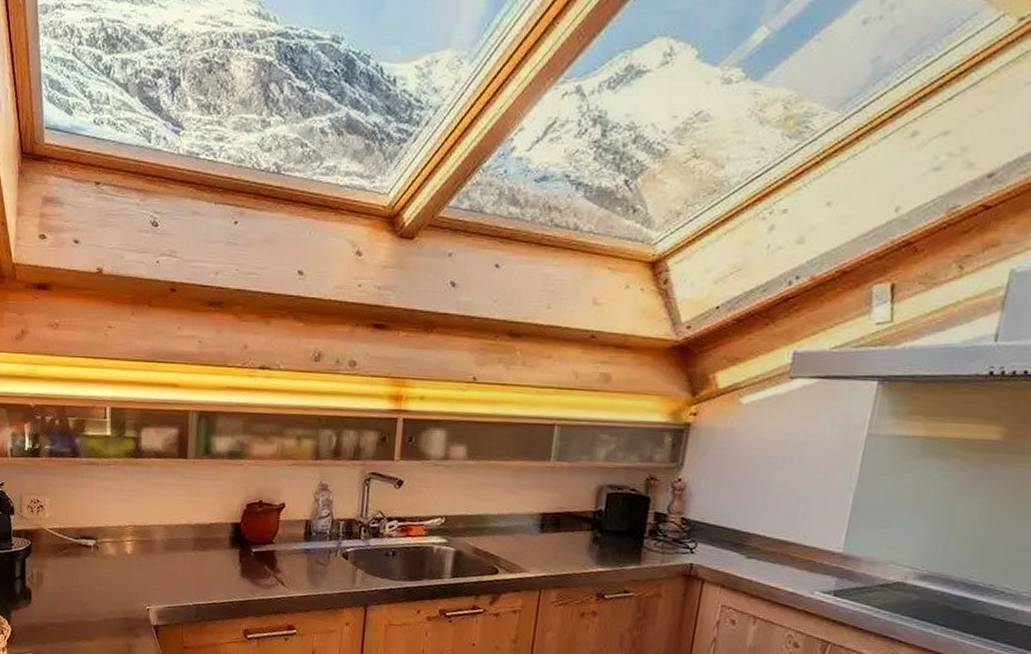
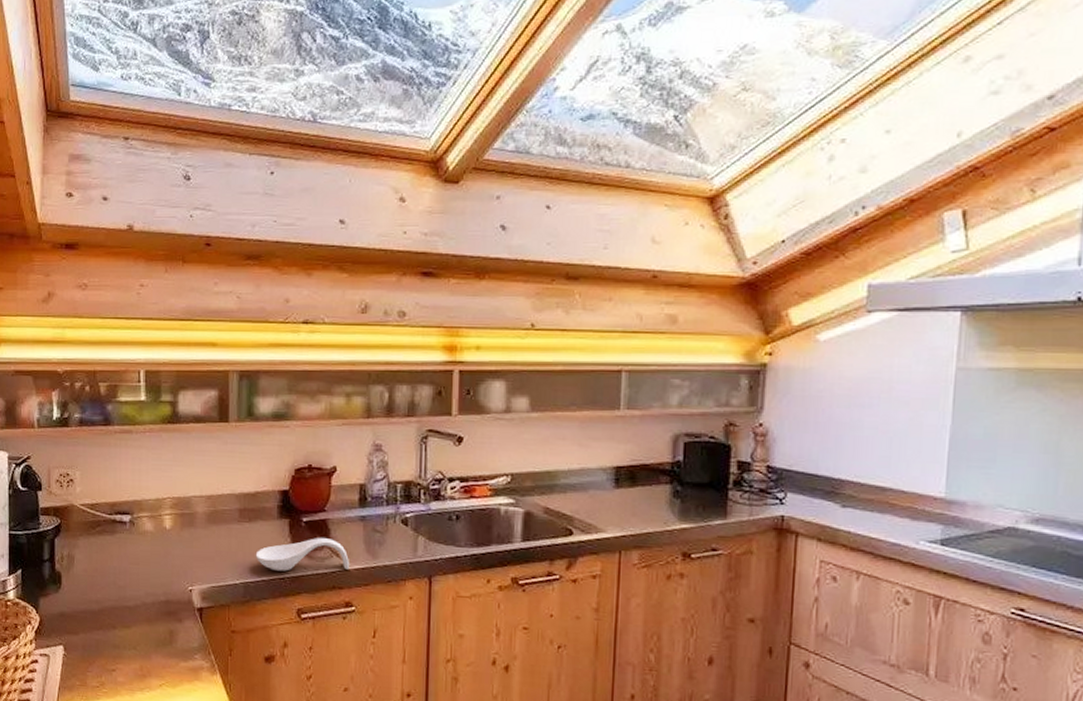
spoon rest: none [207,566,294,597] -> present [255,537,350,571]

